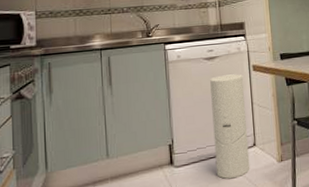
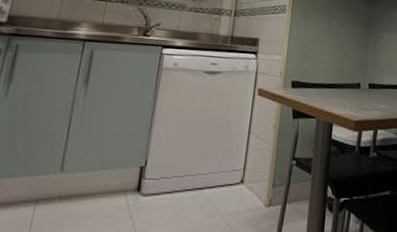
cast: present [210,74,250,179] -> none [190,94,246,219]

